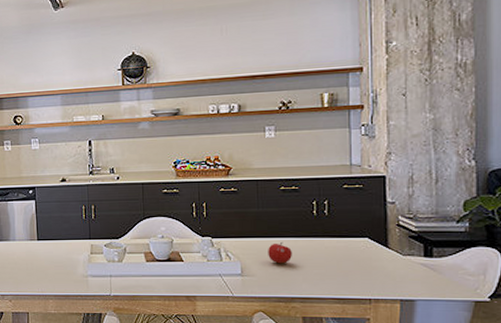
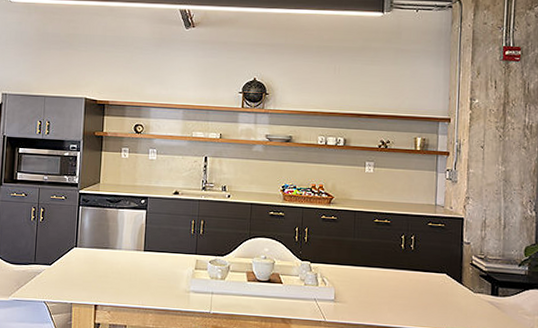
fruit: present [268,241,292,264] -> none [359,271,381,293]

